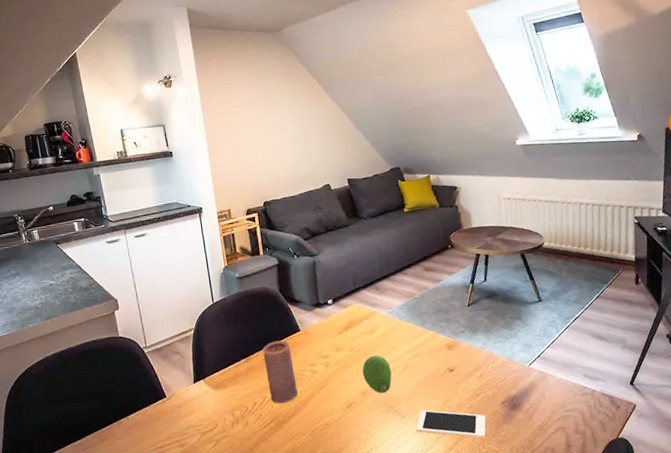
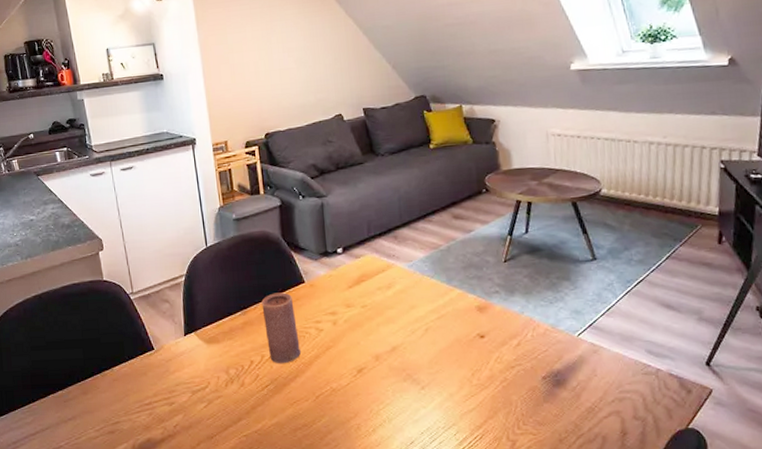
fruit: present [362,355,392,394] -> none [376,314,411,359]
cell phone: present [416,410,486,438] -> none [438,381,523,418]

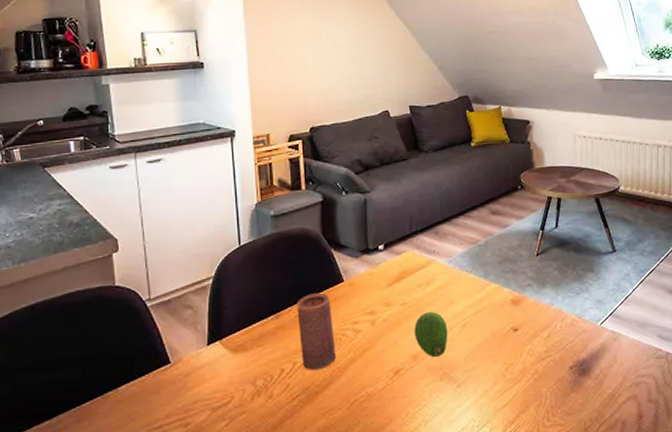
fruit: none [376,314,411,359] -> present [414,311,448,358]

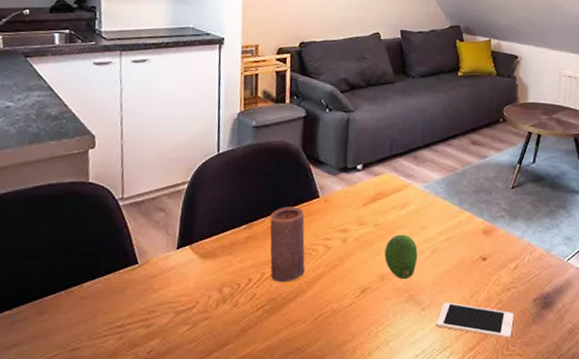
cell phone: none [473,376,552,410] -> present [436,302,514,339]

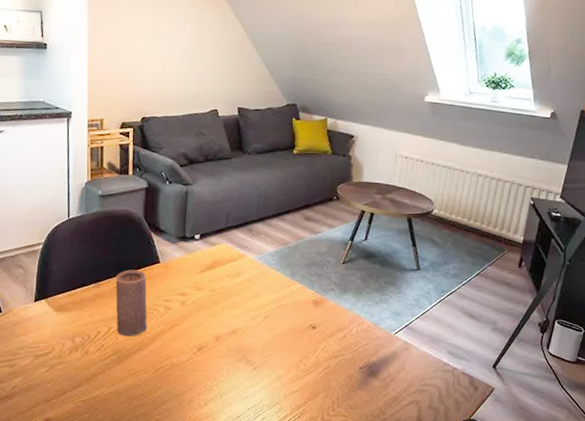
fruit: present [384,234,418,280] -> none [220,300,251,342]
cell phone: present [436,302,514,339] -> none [267,364,340,401]

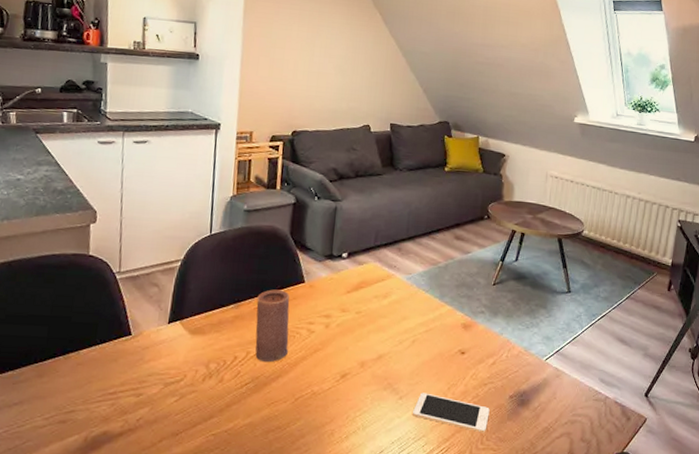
cell phone: none [267,364,340,401] -> present [413,392,490,433]

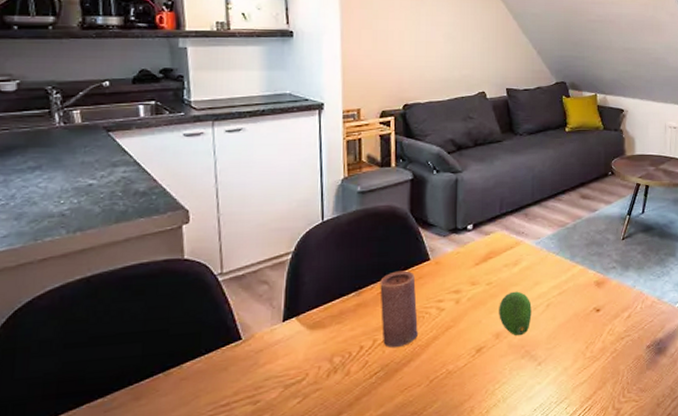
fruit: none [365,323,398,368] -> present [499,291,532,337]
cell phone: present [413,392,490,433] -> none [553,355,629,387]

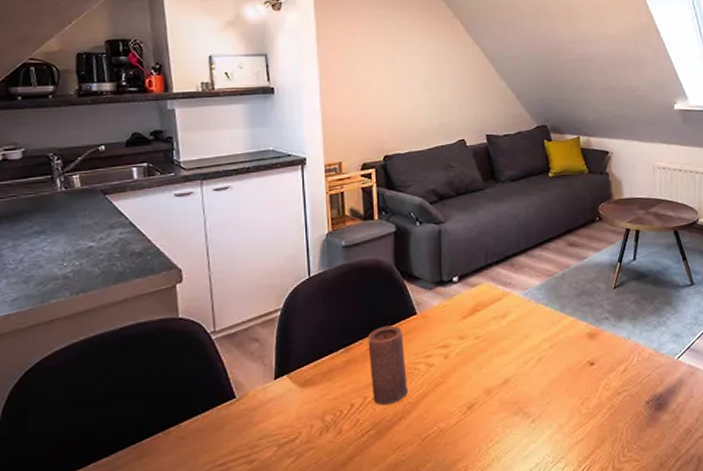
fruit: present [499,291,532,337] -> none [488,345,523,393]

